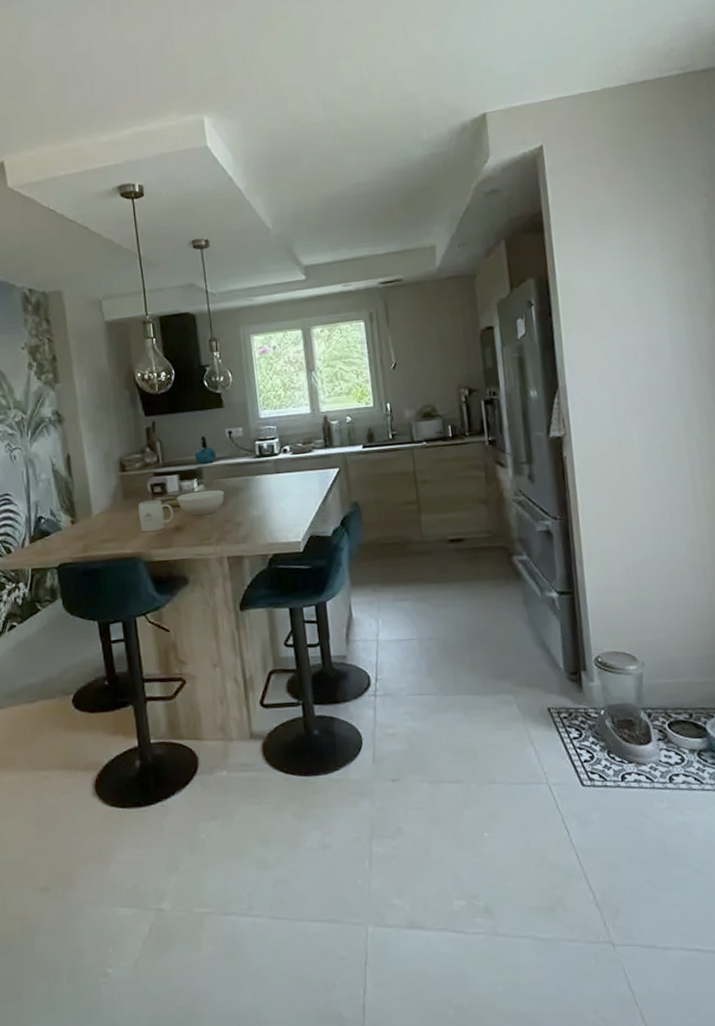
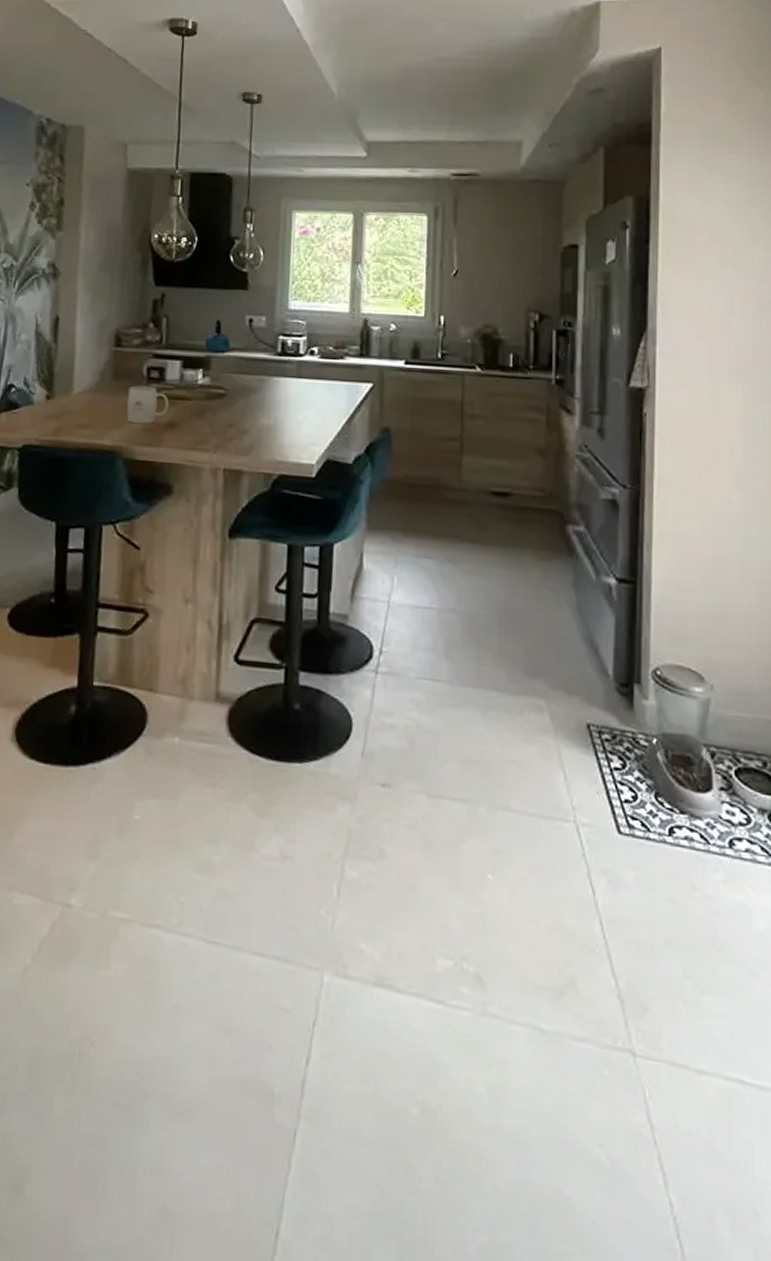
bowl: present [176,489,225,516] -> none [174,383,234,414]
toaster: present [408,416,446,444] -> none [462,338,506,370]

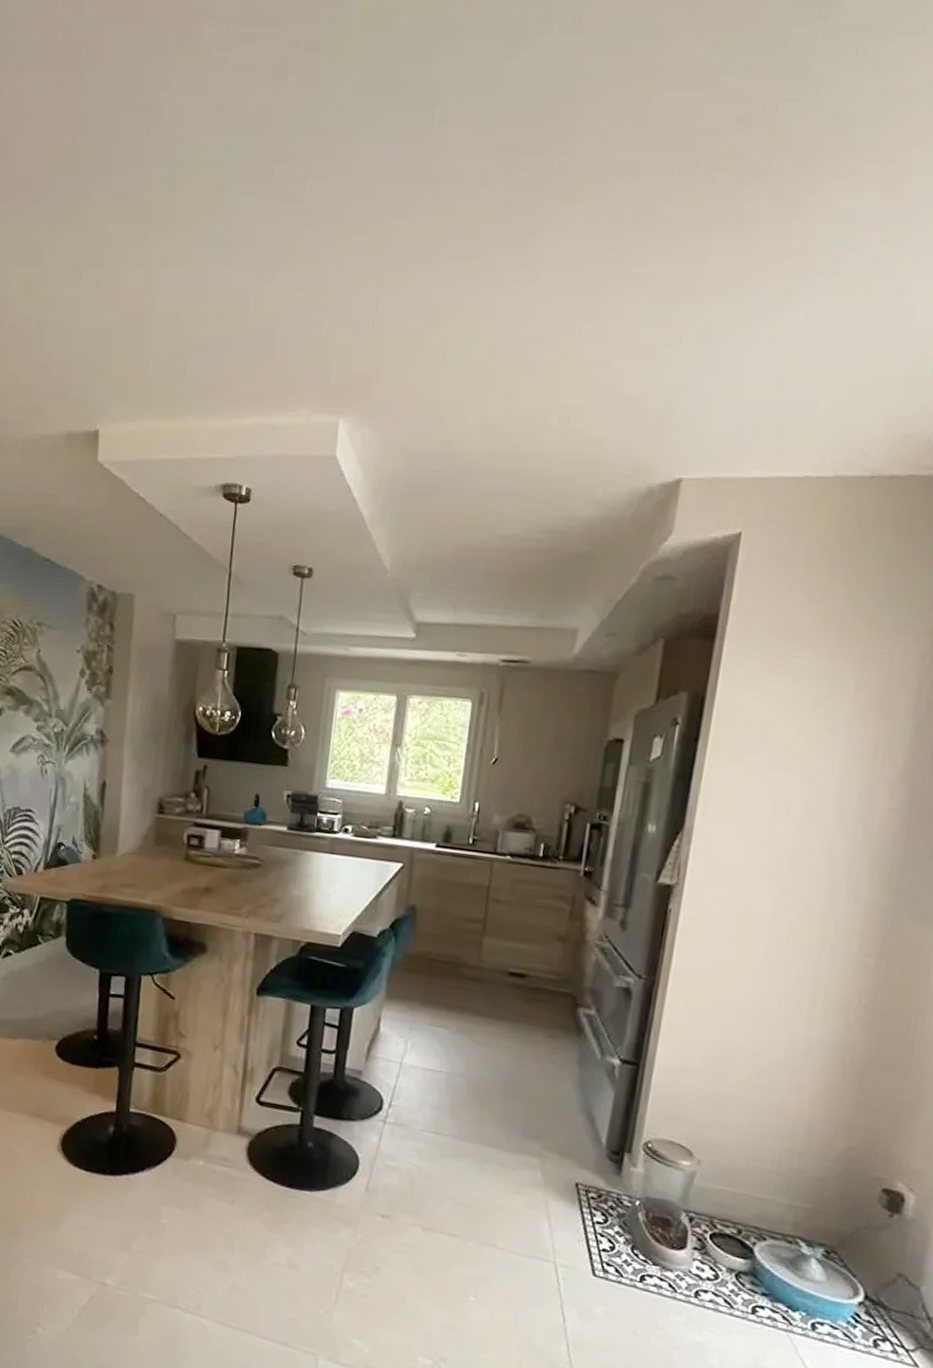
mug: present [126,385,169,425] -> none [166,851,207,888]
coffee maker: none [250,313,285,358] -> present [286,790,322,834]
toaster: none [462,338,506,370] -> present [492,826,539,859]

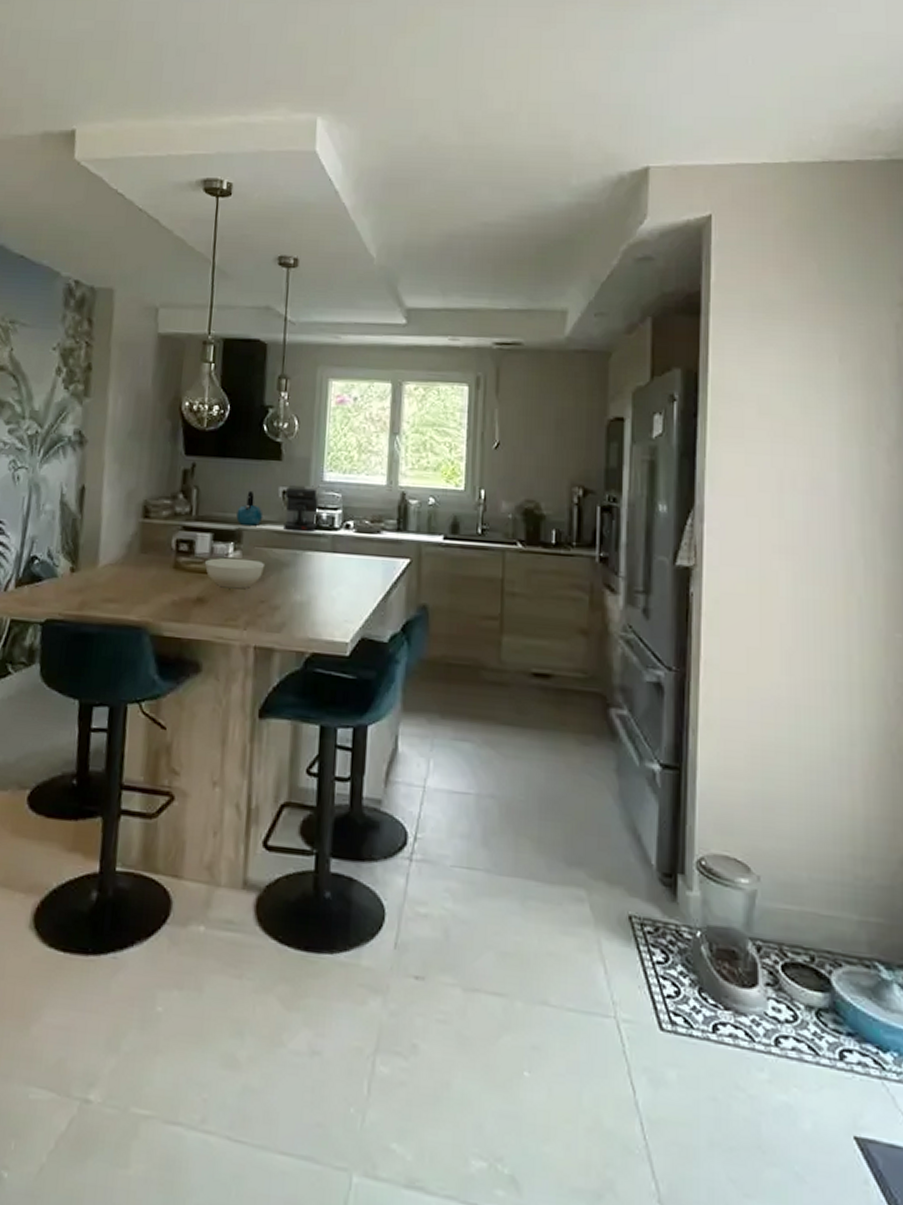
bowl: none [212,853,268,882] -> present [204,557,266,589]
toaster: present [492,826,539,859] -> none [503,514,549,547]

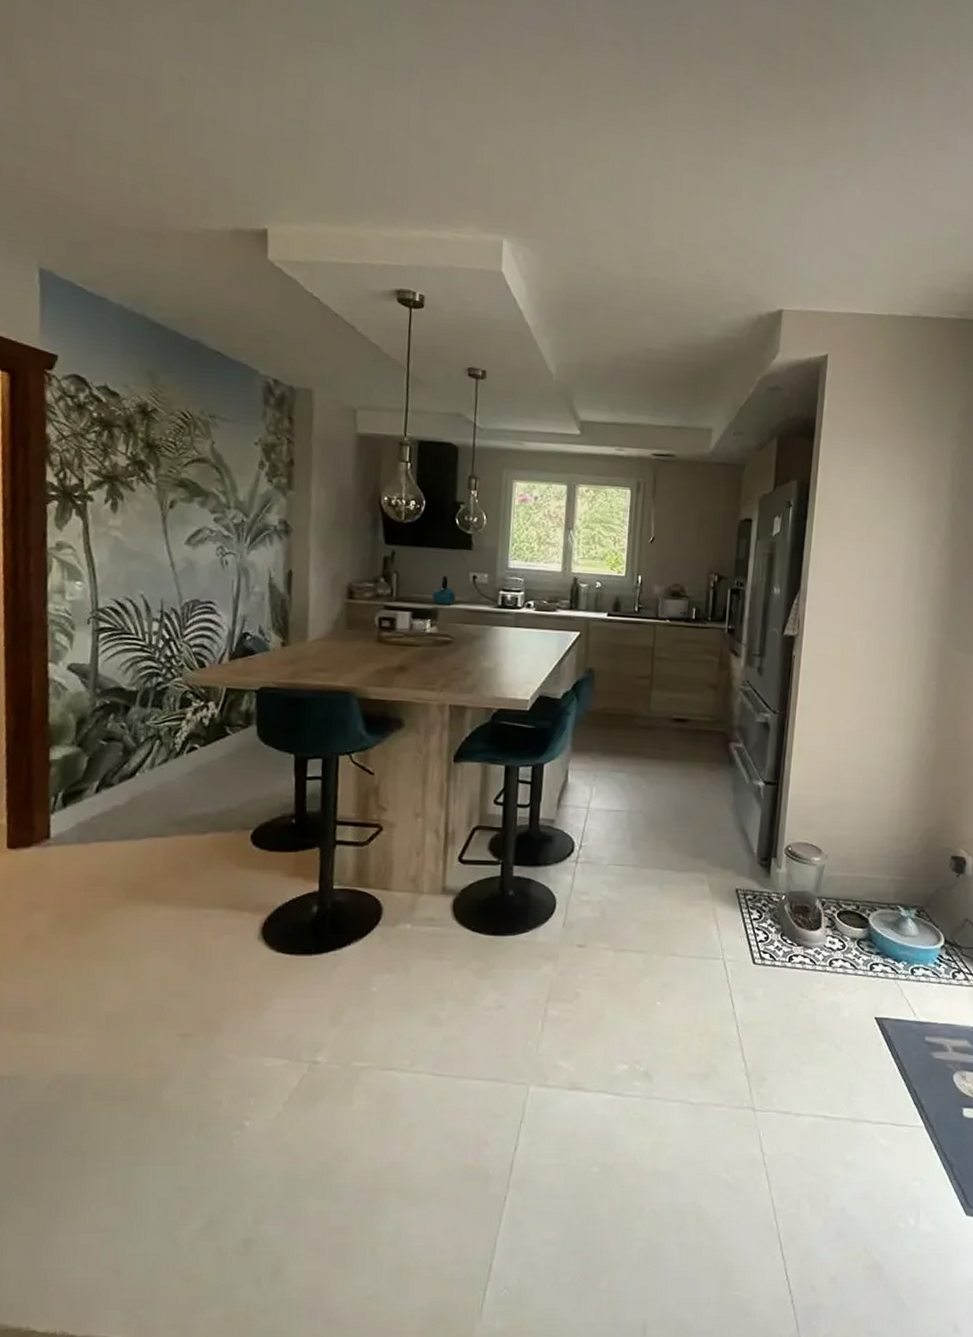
bowl: present [204,557,266,589] -> none [404,632,459,659]
coffee maker: present [283,485,319,531] -> none [474,571,505,610]
toaster: none [503,514,549,547] -> present [654,595,691,621]

